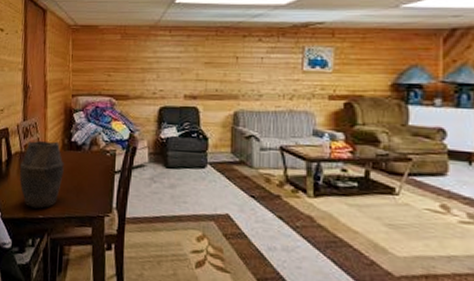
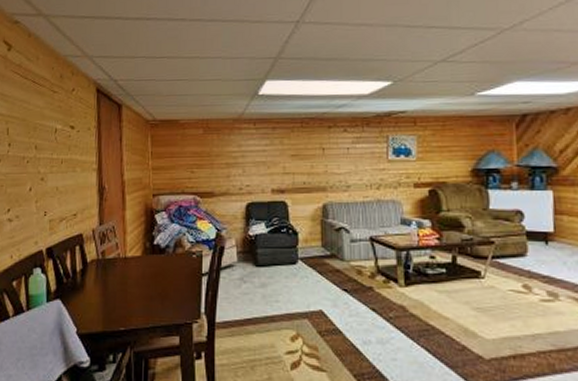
vase: present [20,140,64,209] -> none [97,245,146,320]

